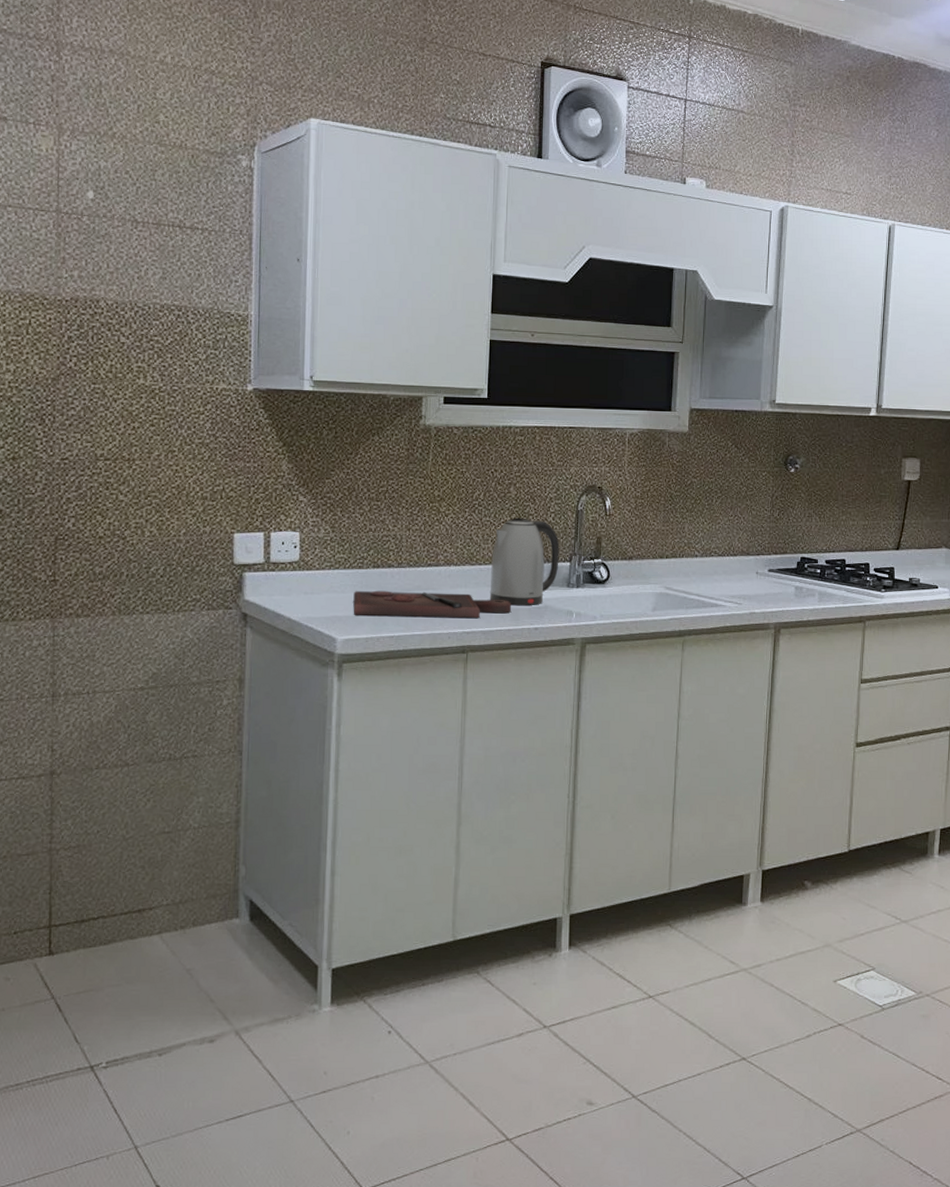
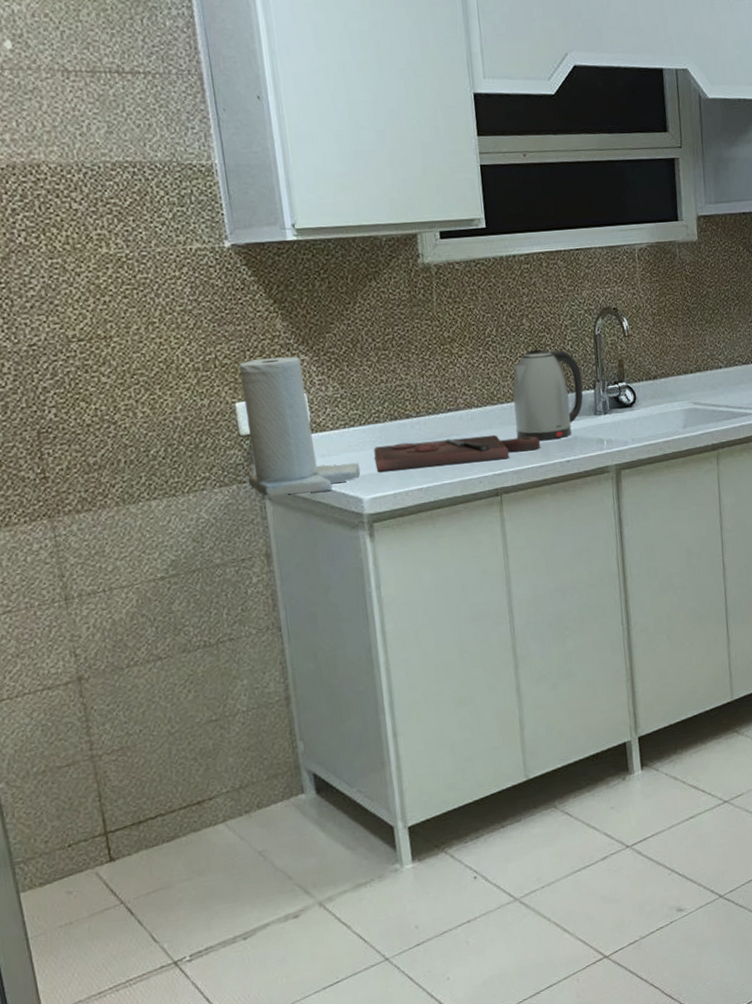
paper towel: none [234,496,338,627] -> present [238,356,360,497]

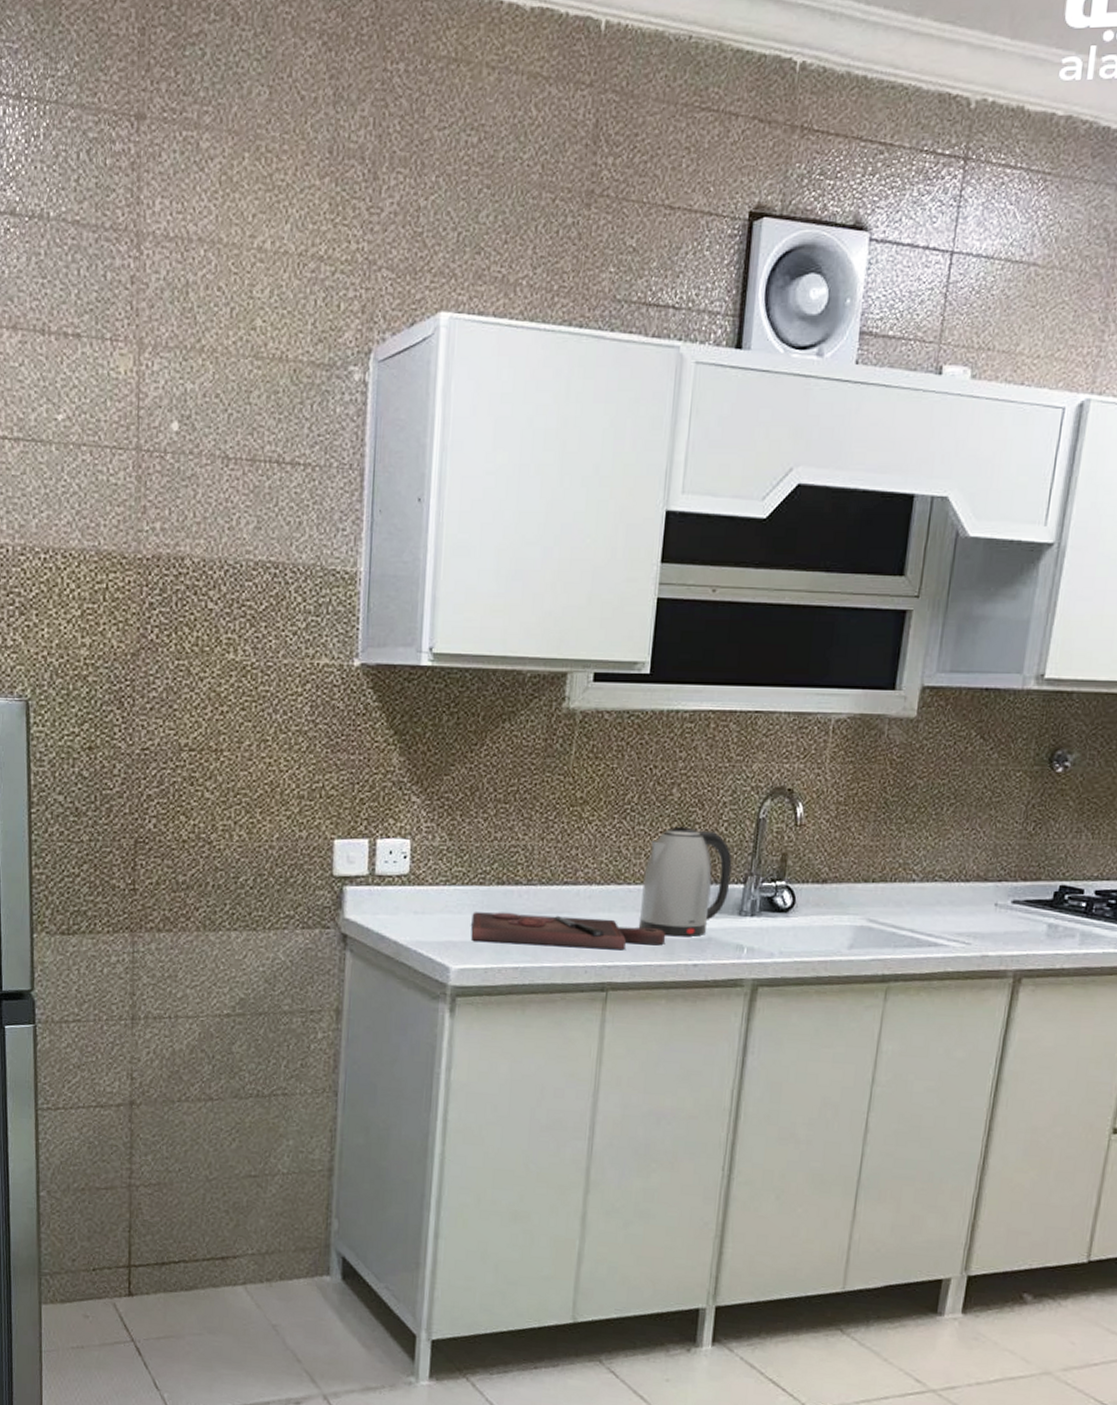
paper towel: present [238,356,360,497] -> none [332,795,453,952]

